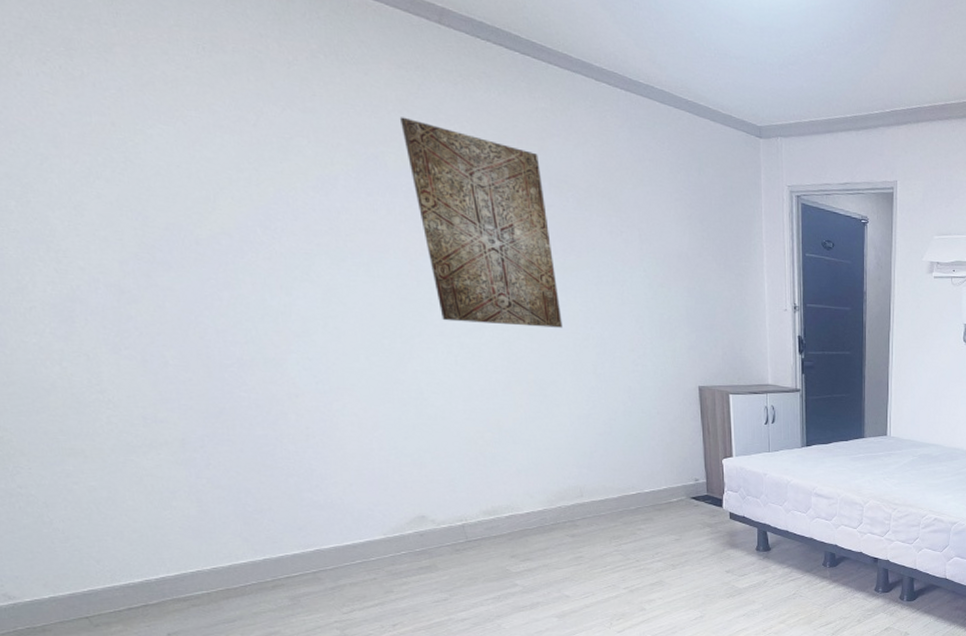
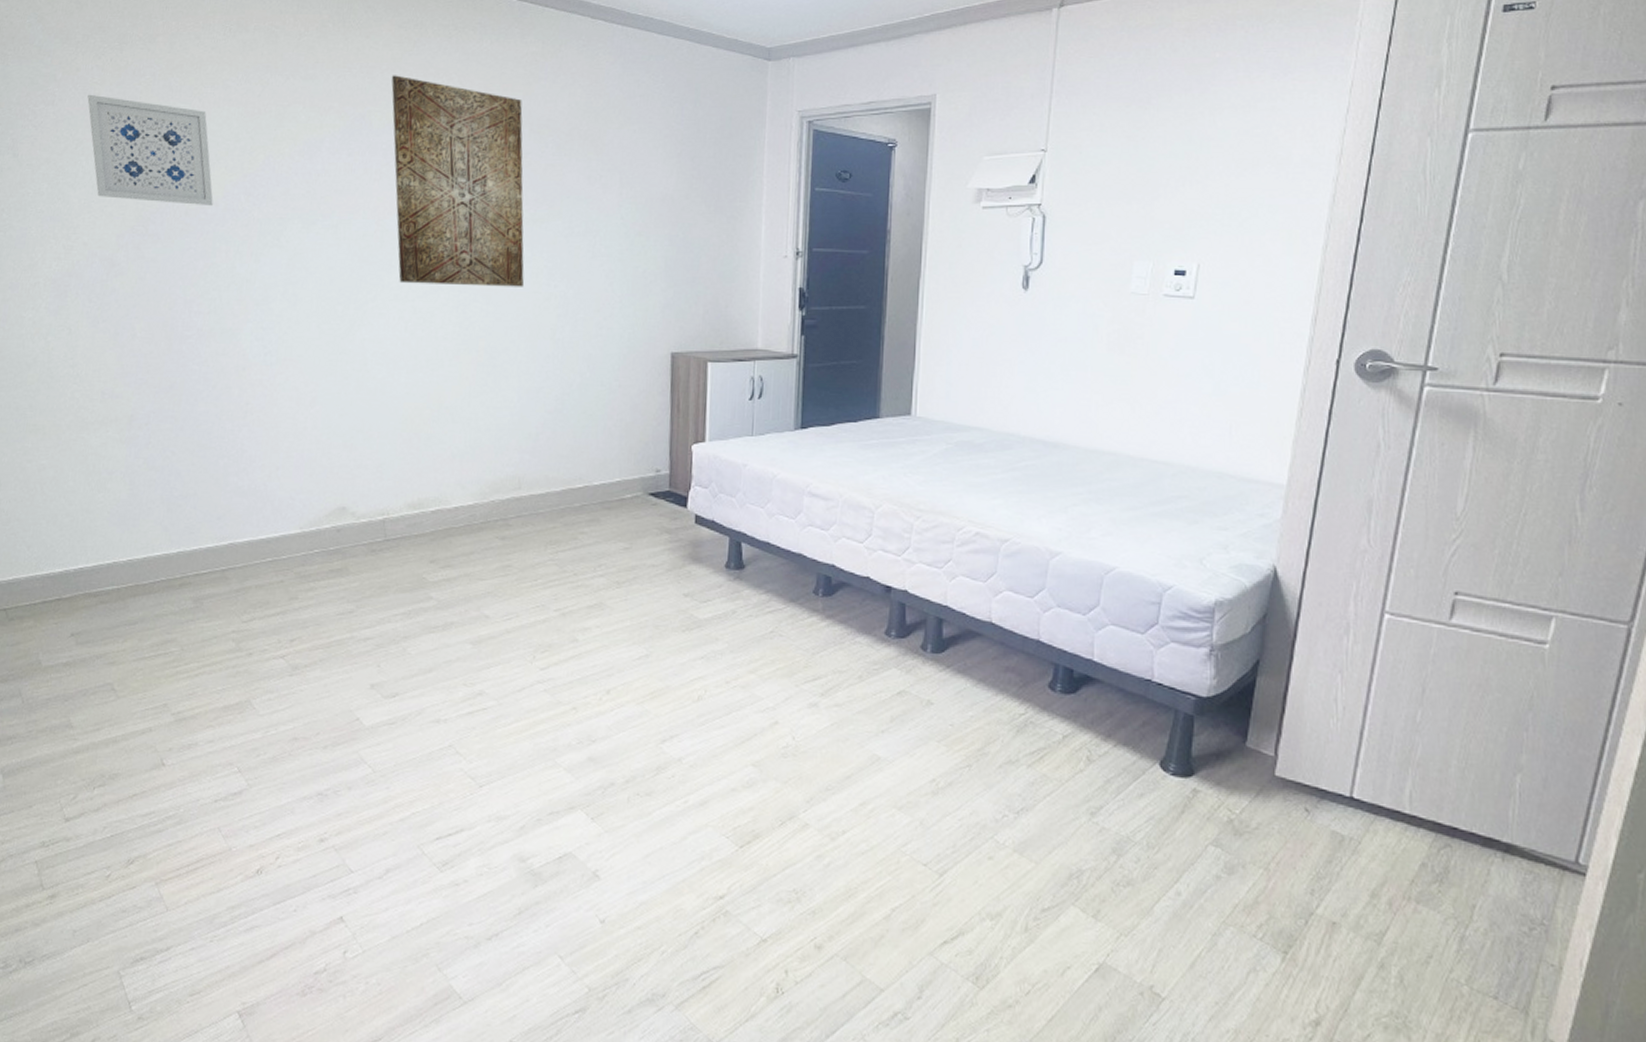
wall art: none [40,104,226,237] -> present [87,94,214,207]

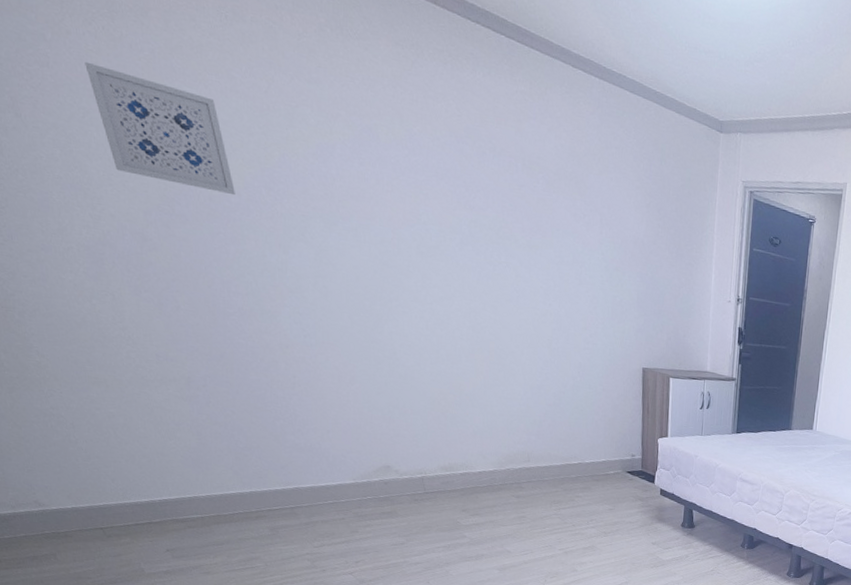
wall art: present [391,75,524,287] -> none [393,92,524,303]

